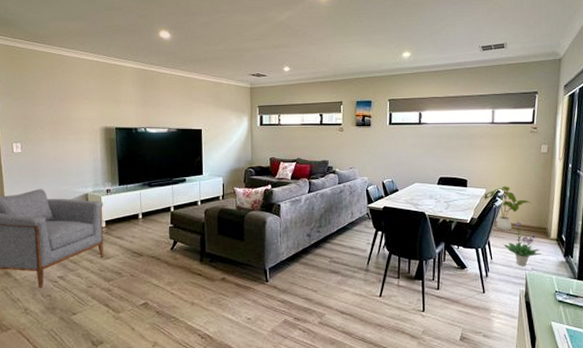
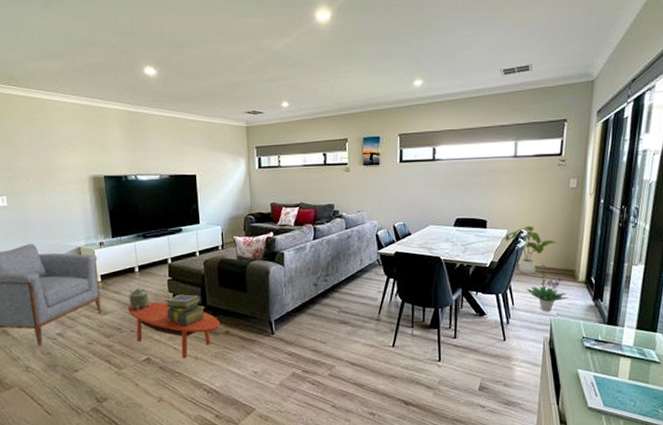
coffee table: none [129,247,217,303] -> present [127,301,220,358]
decorative box: none [131,234,152,257] -> present [129,288,151,312]
stack of books: none [165,241,203,271] -> present [165,294,205,325]

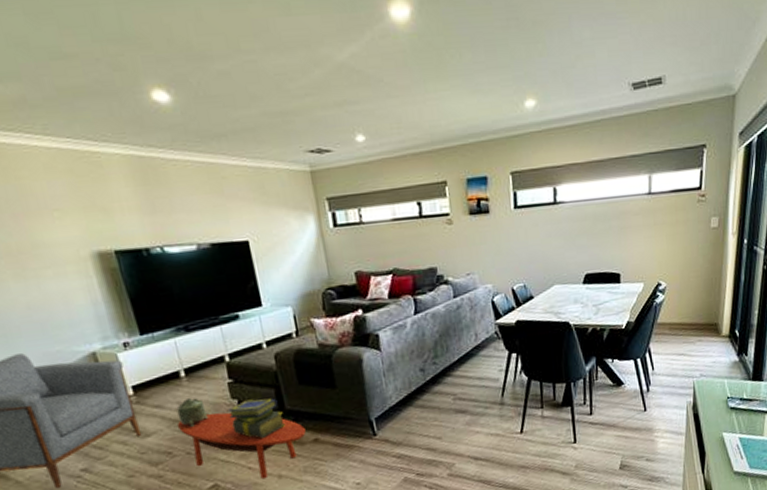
house plant: present [504,225,559,274] -> none [640,276,700,333]
potted plant: present [527,263,568,312] -> none [667,318,711,374]

